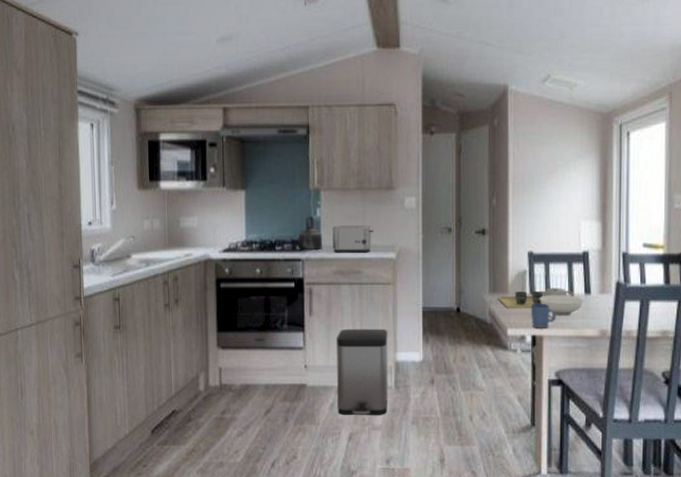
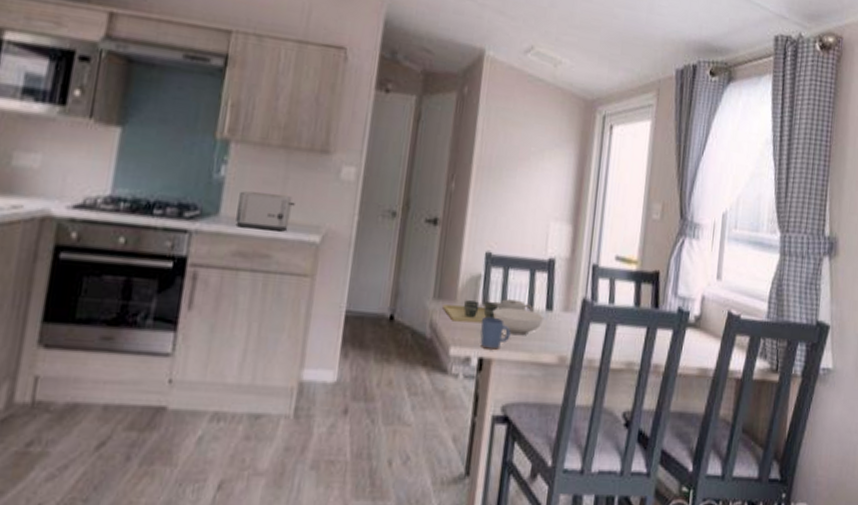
kettle: present [297,216,322,251] -> none [185,174,223,221]
pedal bin: present [337,328,388,415] -> none [207,331,295,455]

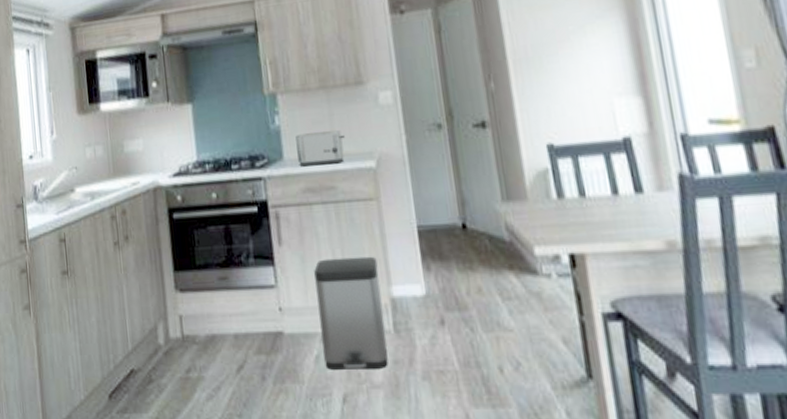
pedal bin: none [207,331,295,455] -> present [314,256,388,370]
tea set: present [442,299,534,323] -> none [514,187,621,221]
mug: present [480,316,511,350] -> none [560,209,600,244]
bowl: present [492,308,545,335] -> none [571,196,636,224]

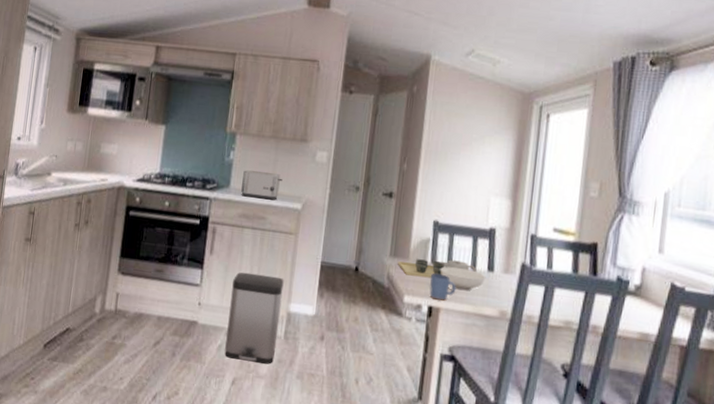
tea set: none [514,187,621,221] -> present [398,259,477,278]
mug: none [560,209,600,244] -> present [429,273,456,301]
bowl: none [571,196,636,224] -> present [440,266,486,290]

